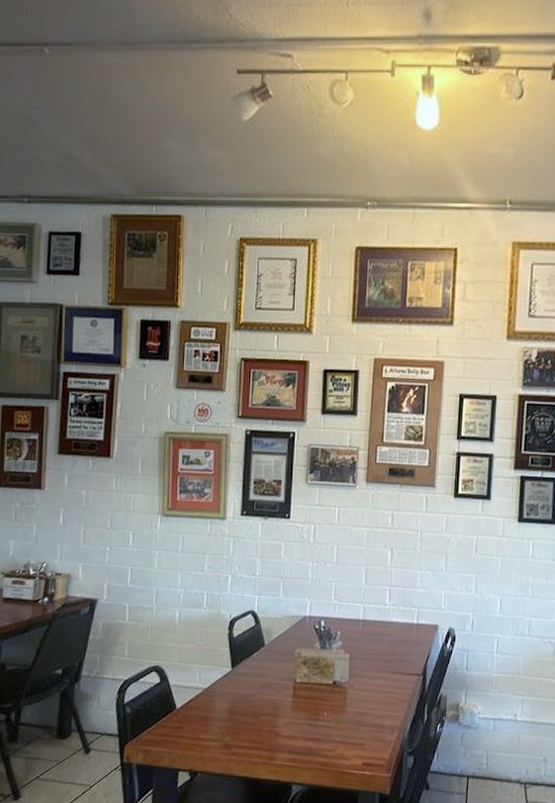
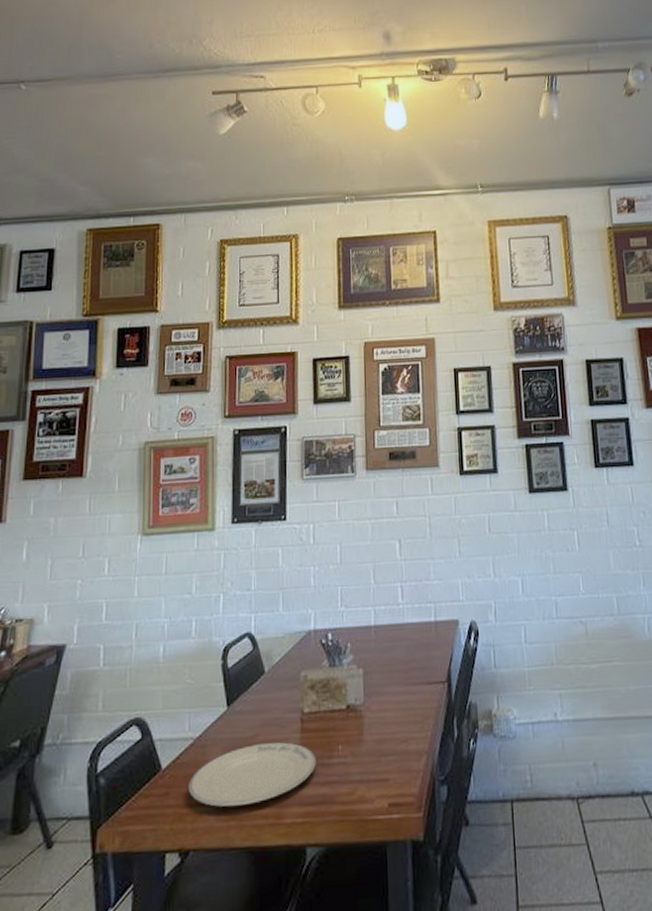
plate: none [197,700,304,746] -> present [188,741,316,807]

